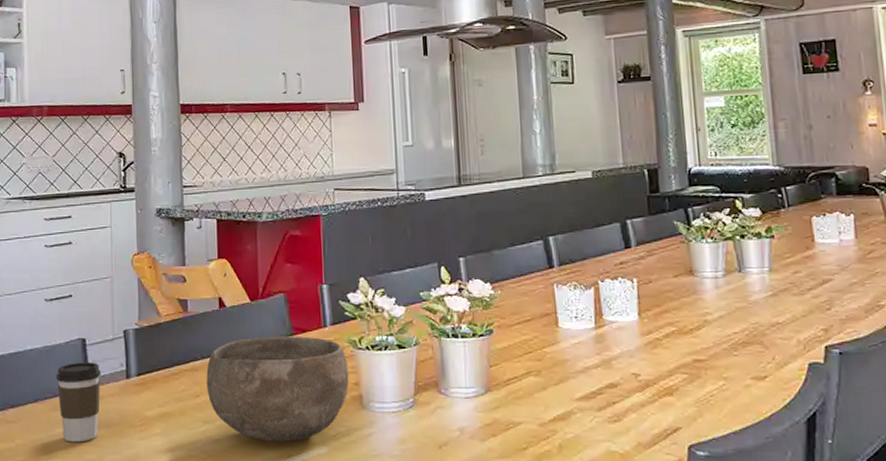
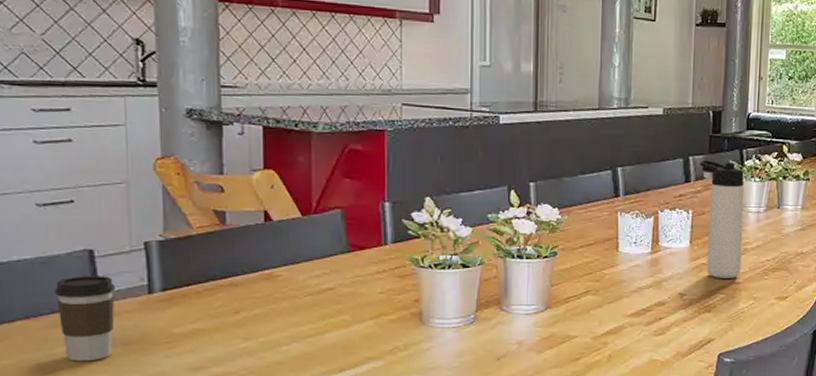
bowl: present [206,336,349,442] -> none [248,252,409,357]
thermos bottle: none [639,223,704,355] -> present [700,160,744,278]

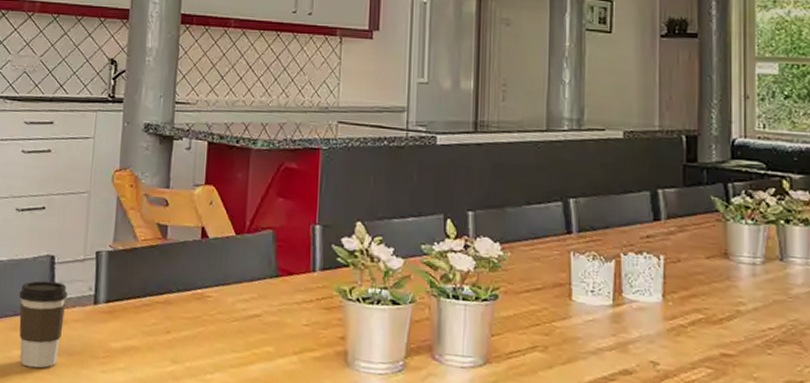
thermos bottle: present [700,160,744,278] -> none [672,194,734,349]

